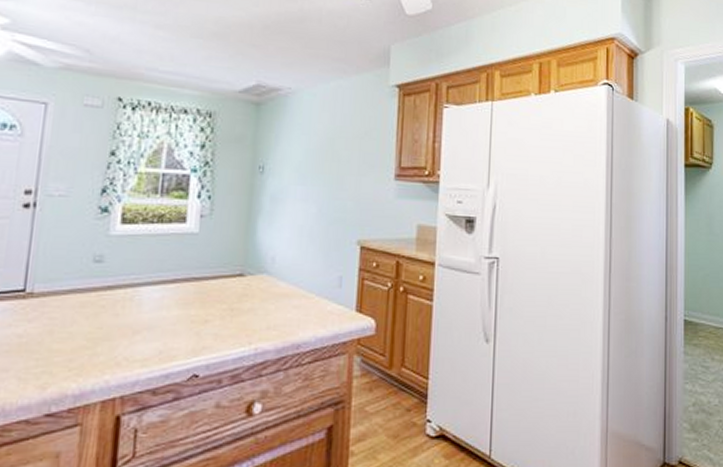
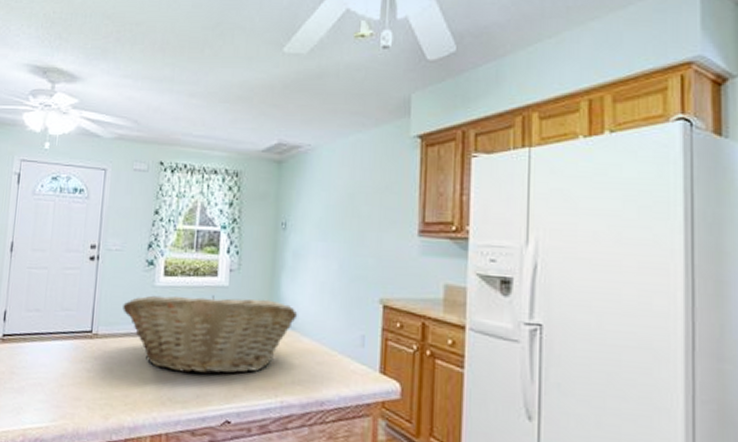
fruit basket: none [67,243,275,328] -> present [123,295,298,375]

